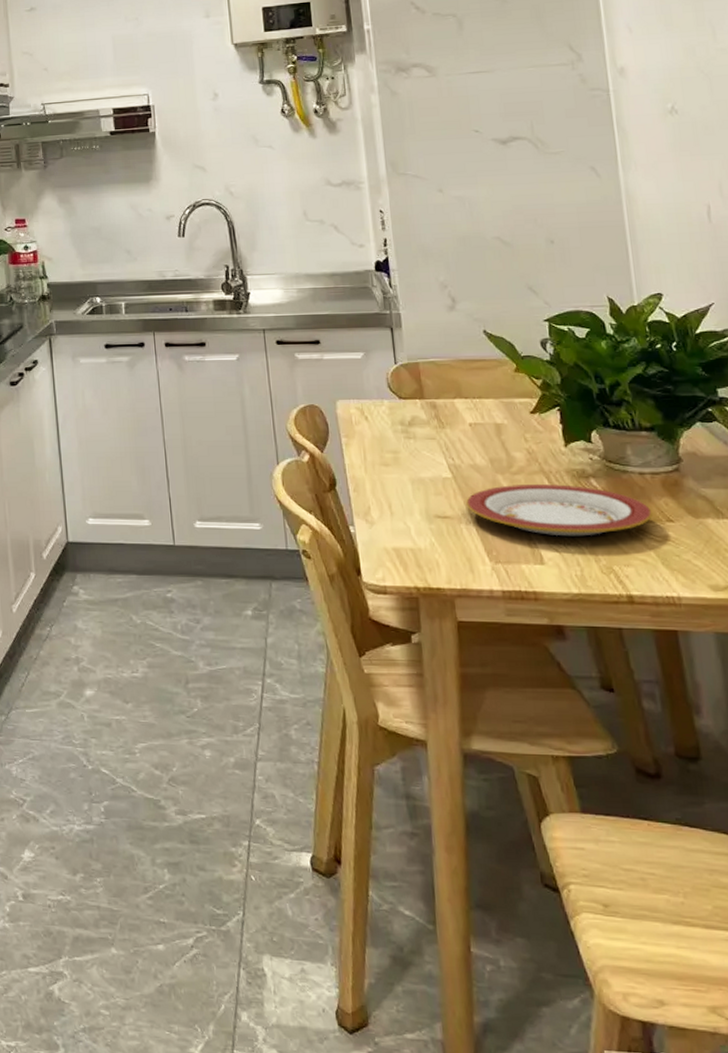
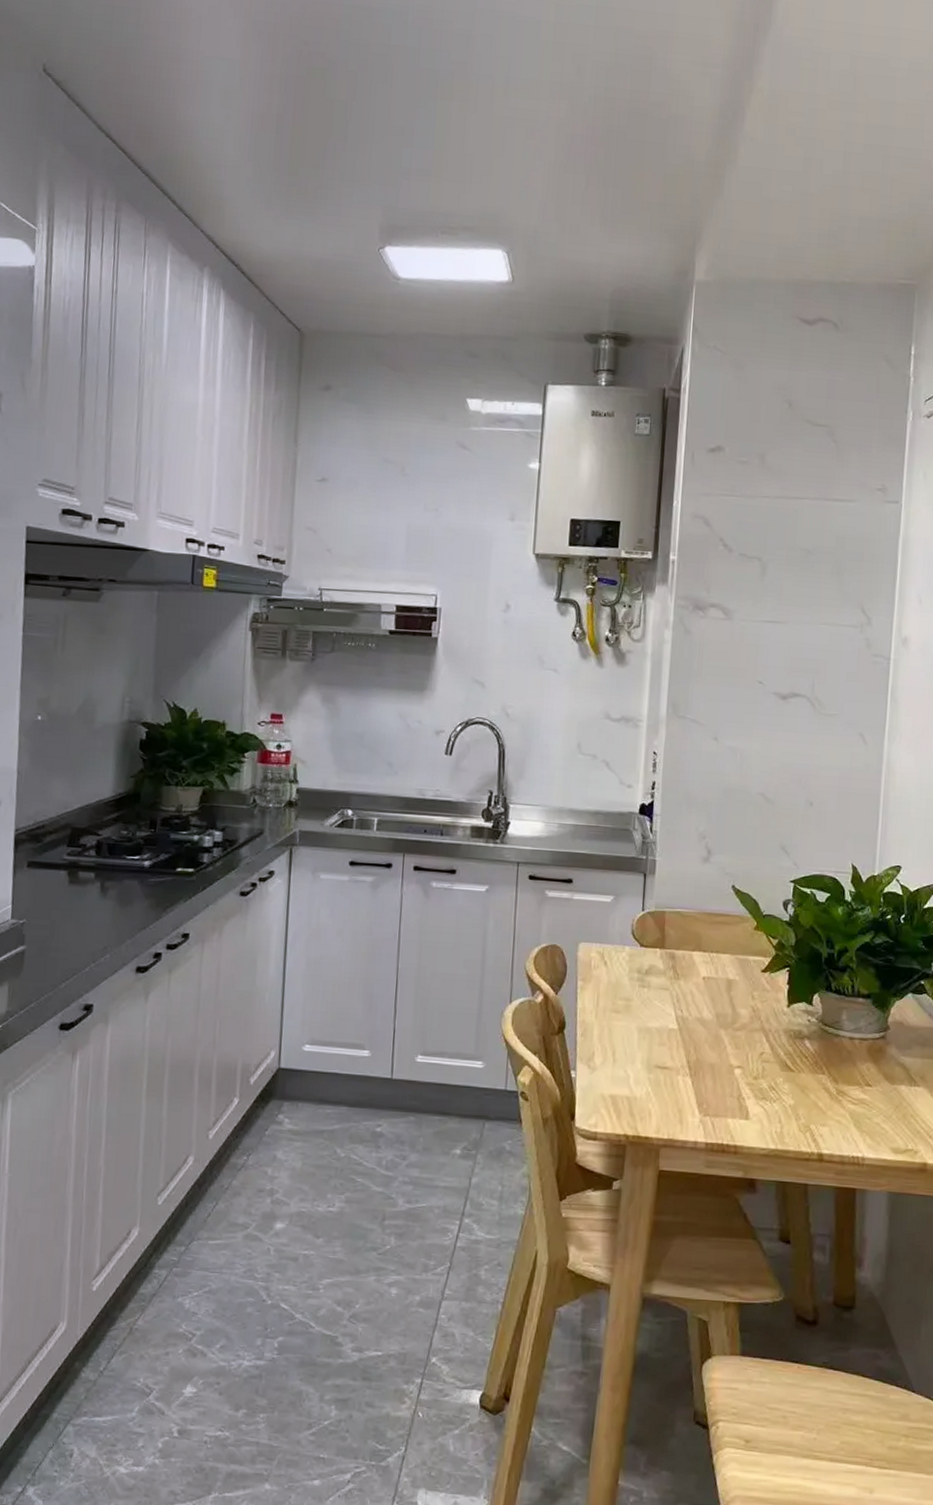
plate: present [466,484,652,537] -> none [687,1040,854,1095]

